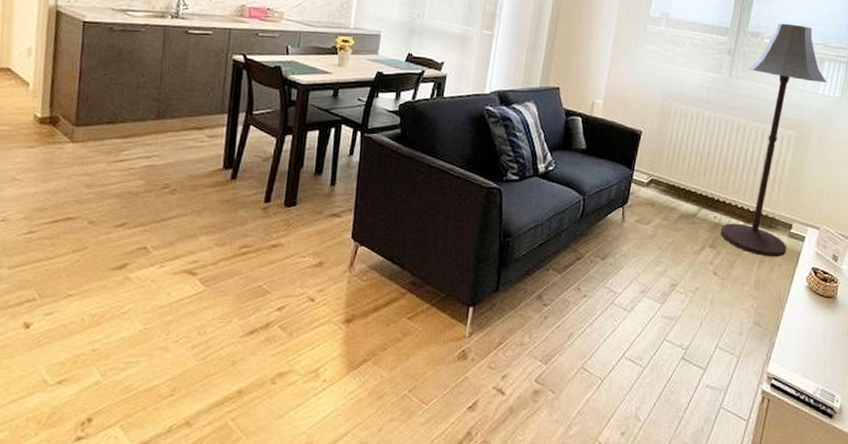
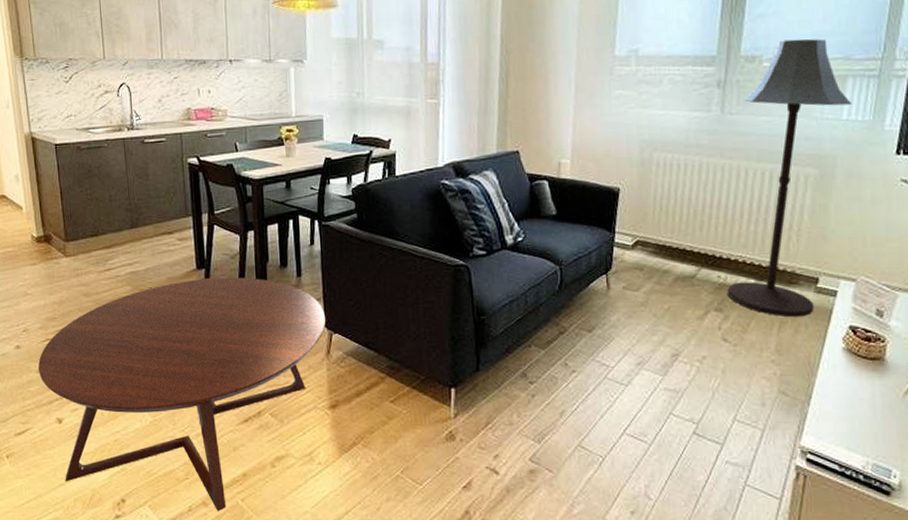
coffee table: none [11,179,354,433] -> present [38,277,326,512]

